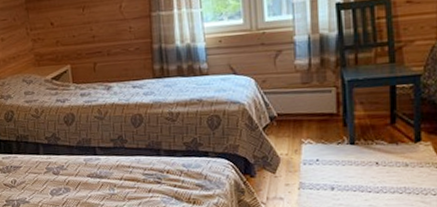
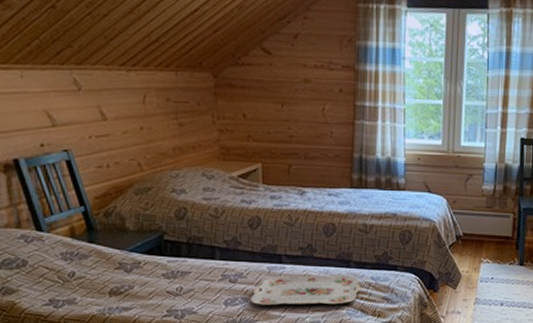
serving tray: none [72,163,173,194] -> present [251,274,361,305]

